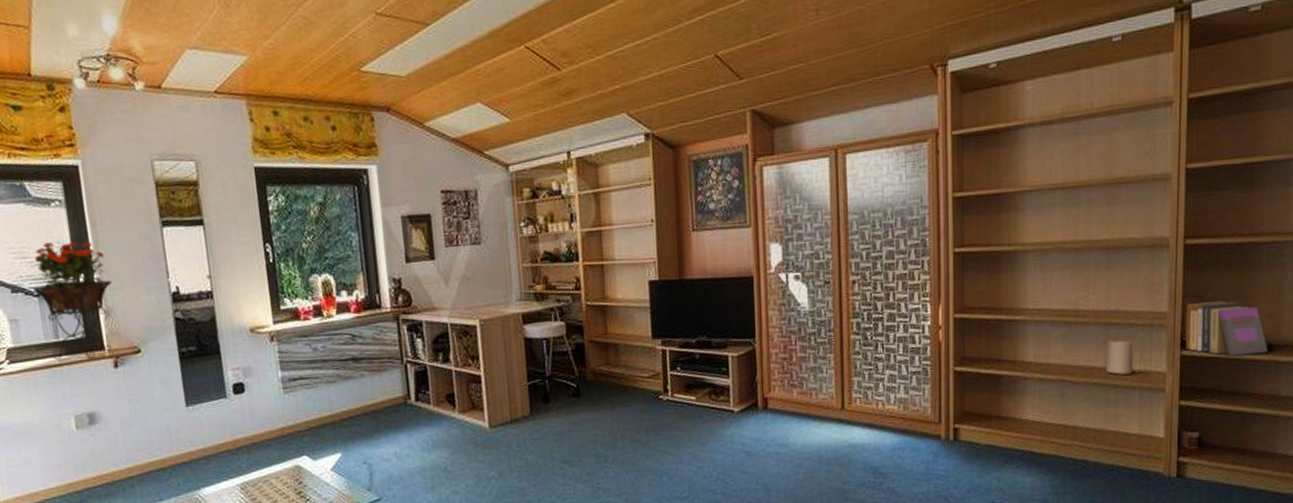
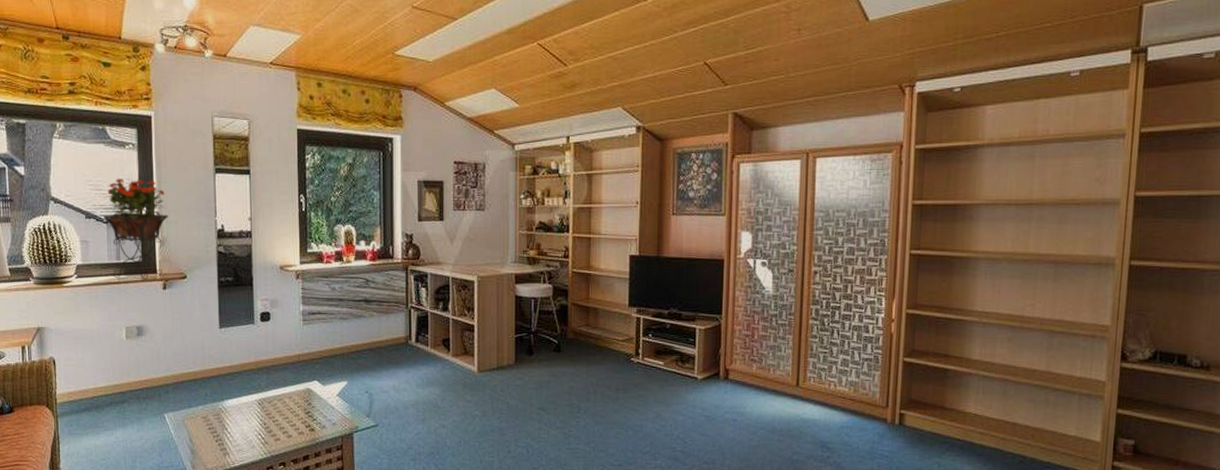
candle: present [1106,338,1134,375] -> none [1048,345,1075,380]
books: present [1185,301,1268,356] -> none [1125,320,1207,373]

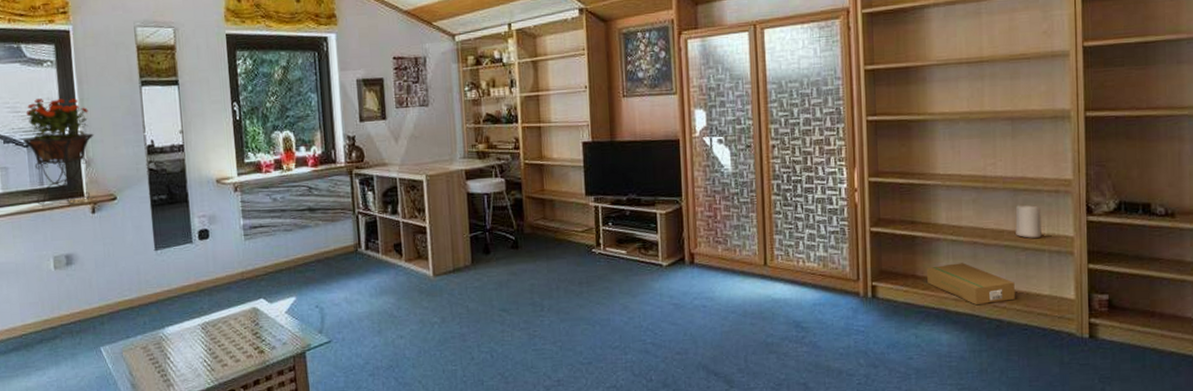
box: none [955,398,1042,440] -> present [927,263,1015,306]
candle: none [1048,345,1075,380] -> present [1015,203,1043,238]

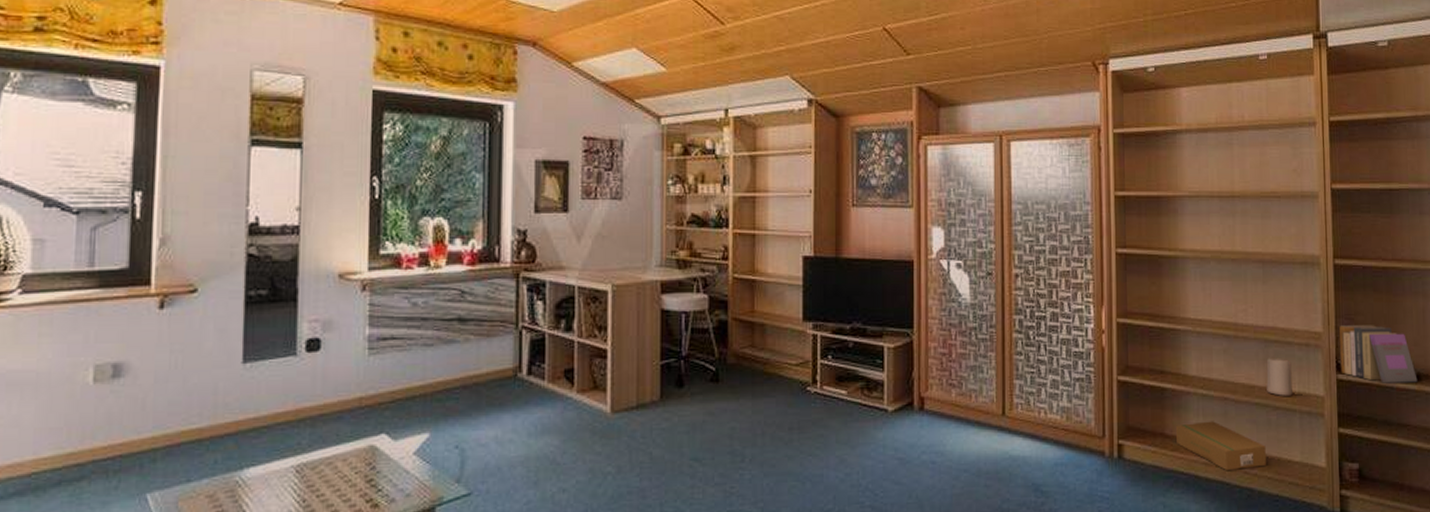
potted flower: present [23,98,94,206] -> none [73,151,177,296]
books: none [1090,170,1172,223] -> present [1339,325,1418,383]

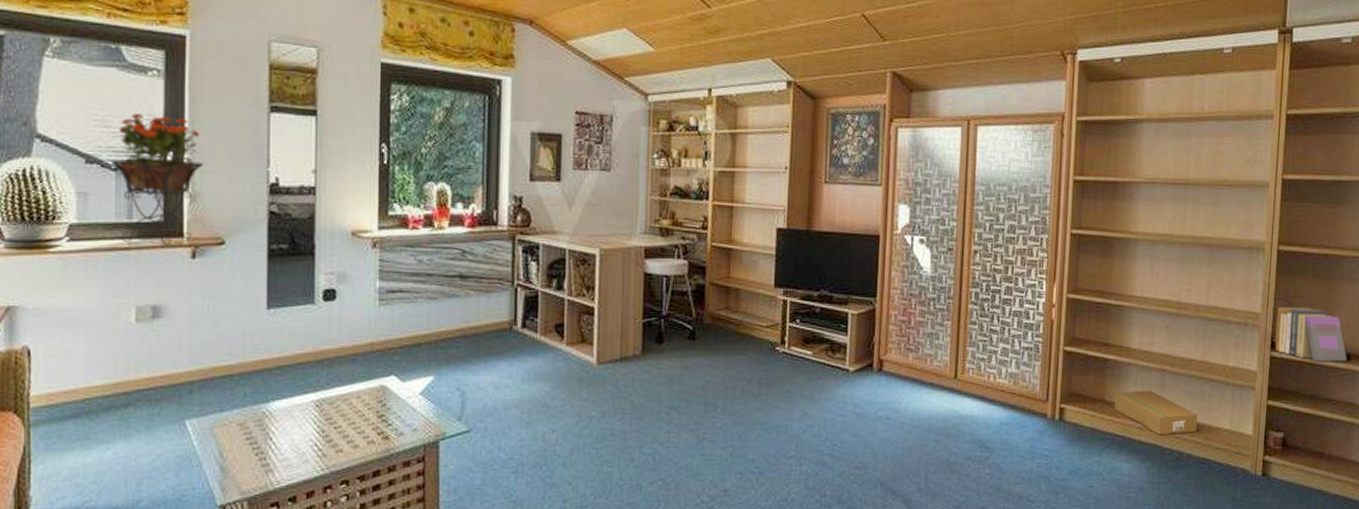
potted flower: none [73,151,177,296] -> present [112,113,204,246]
candle: present [1266,356,1294,396] -> none [1203,333,1229,370]

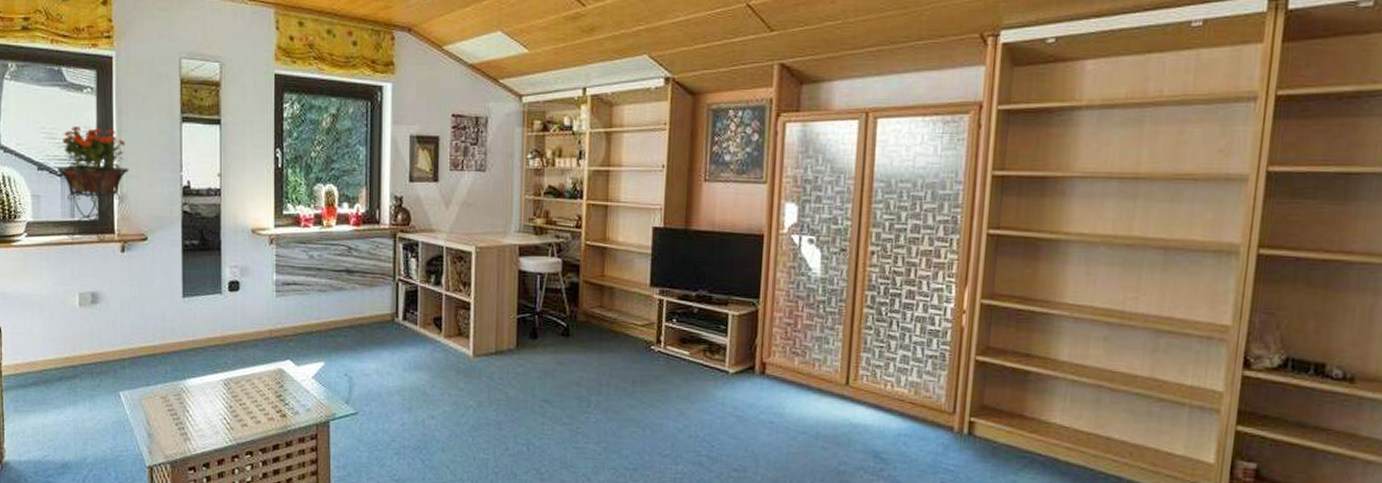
box: present [1115,390,1198,436] -> none [1036,407,1142,458]
books: present [1275,307,1347,362] -> none [1249,320,1350,386]

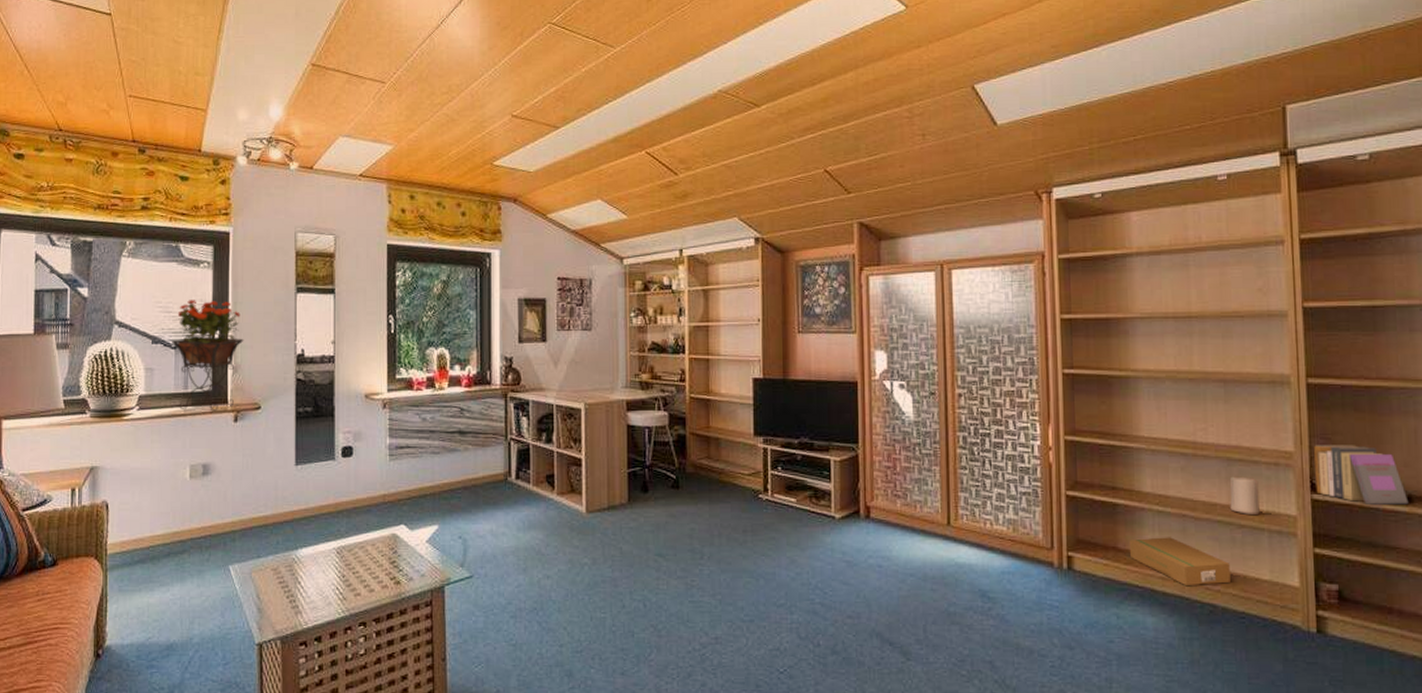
box: none [1036,407,1142,458] -> present [1130,537,1230,587]
candle: none [1151,347,1187,389] -> present [1229,475,1261,514]
books: none [1249,320,1350,386] -> present [1314,445,1409,505]

